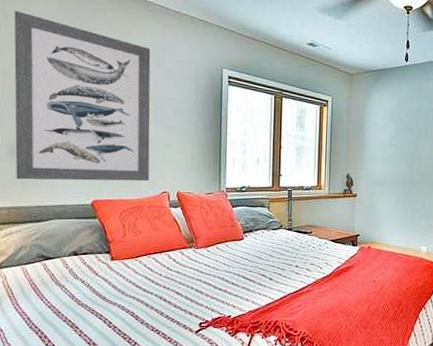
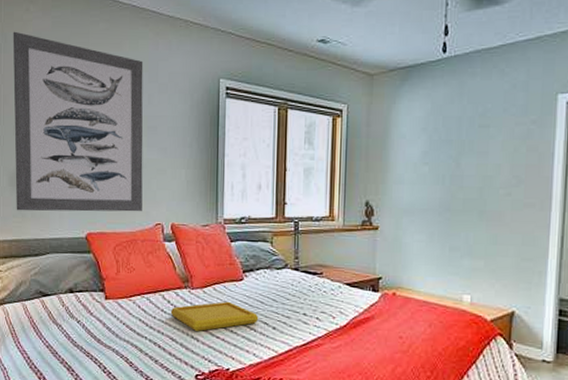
serving tray: none [176,258,257,286] -> present [170,301,259,332]

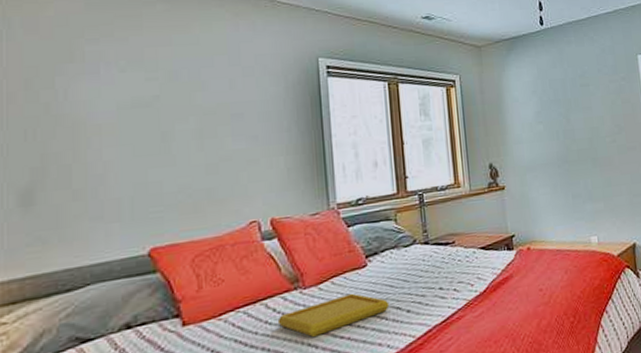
wall art: present [12,31,143,212] -> none [21,15,230,238]

